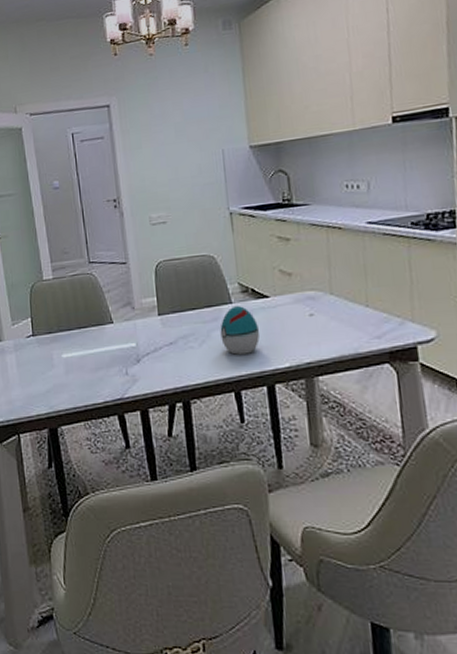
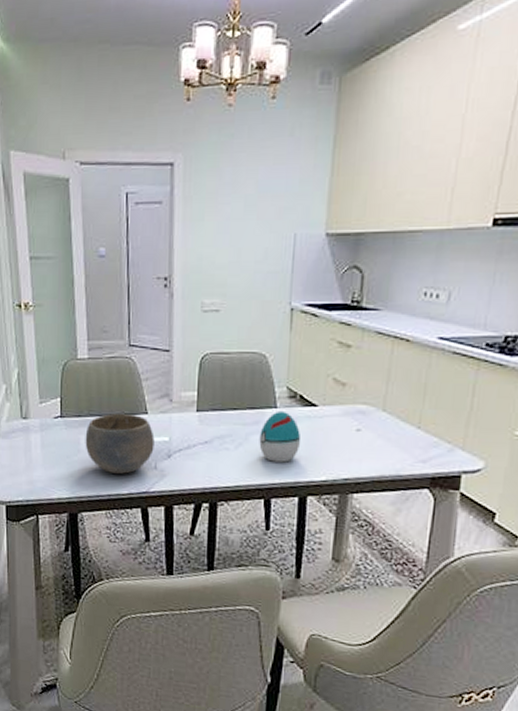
bowl: none [57,324,123,384] -> present [85,413,155,474]

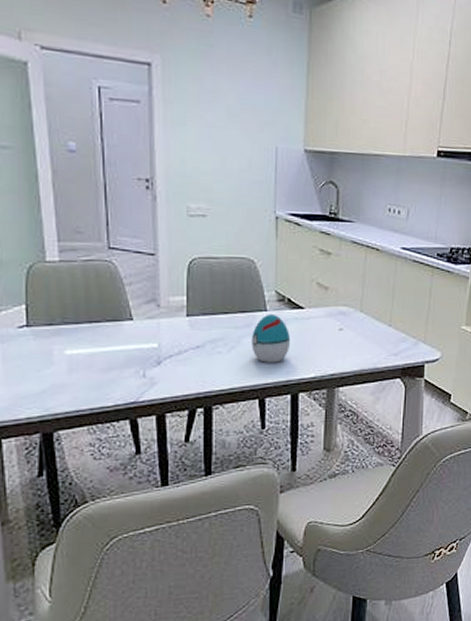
bowl: present [85,413,155,474] -> none [59,320,142,385]

